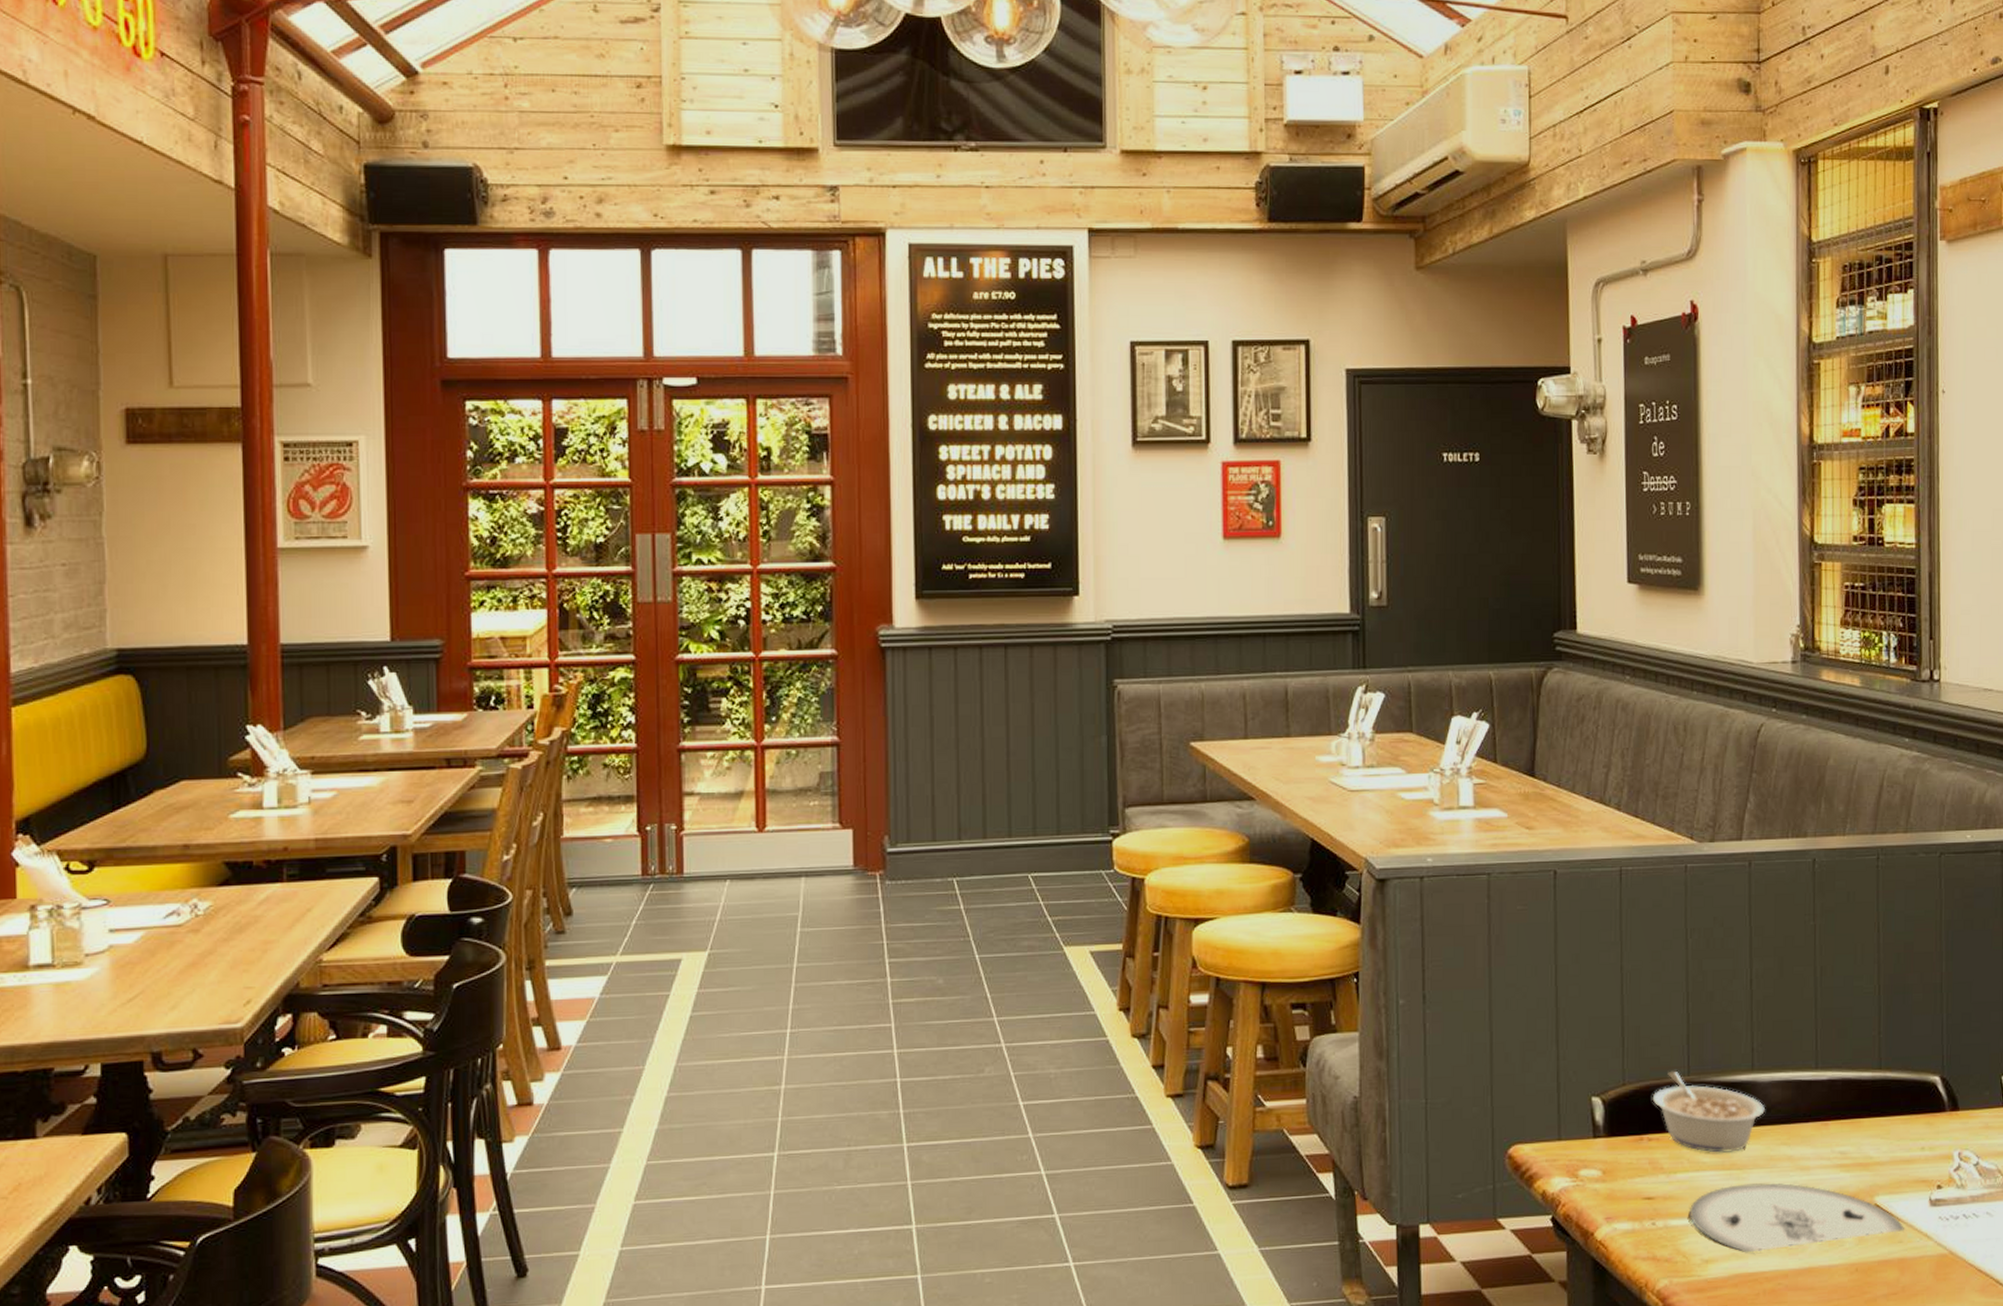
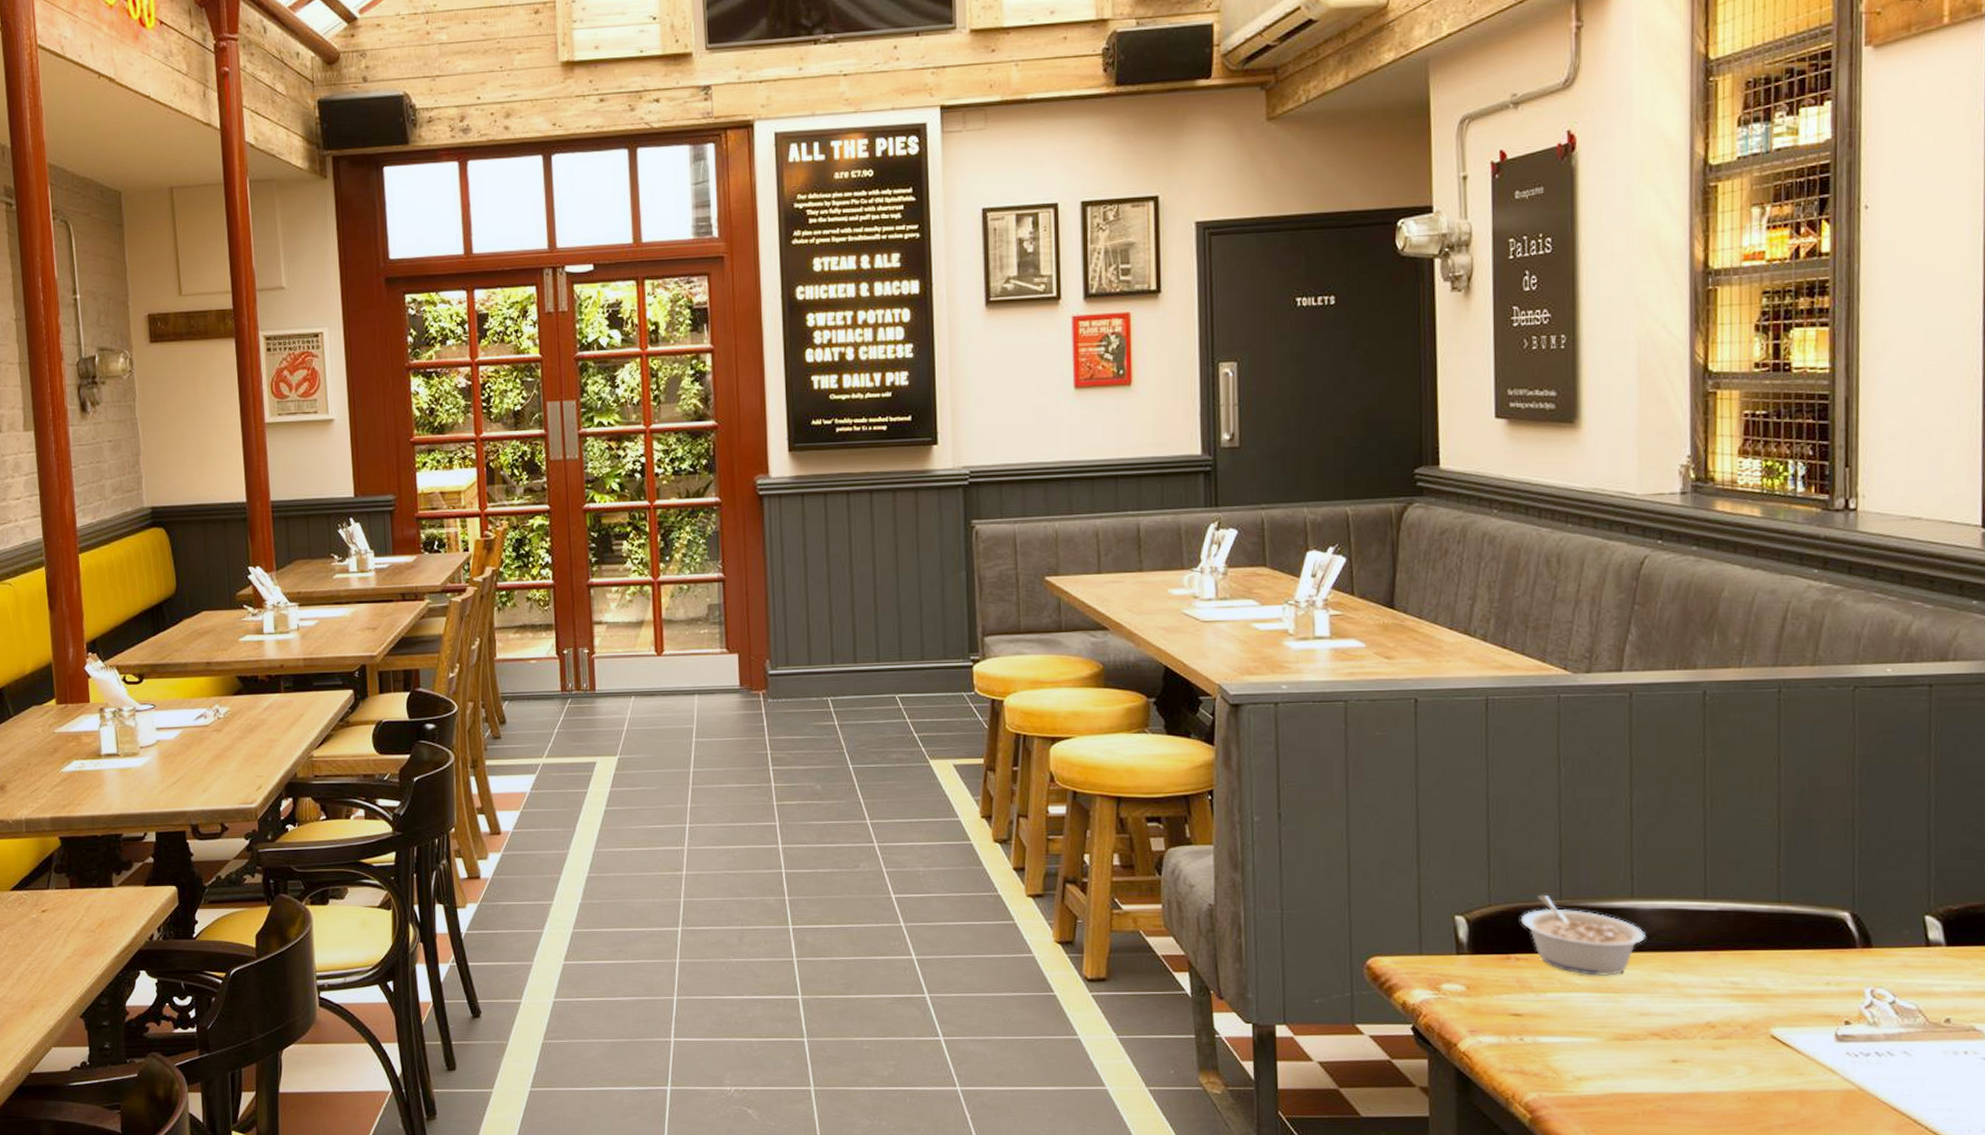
plate: present [1688,1183,1904,1253] -> none [1560,1007,1805,1074]

